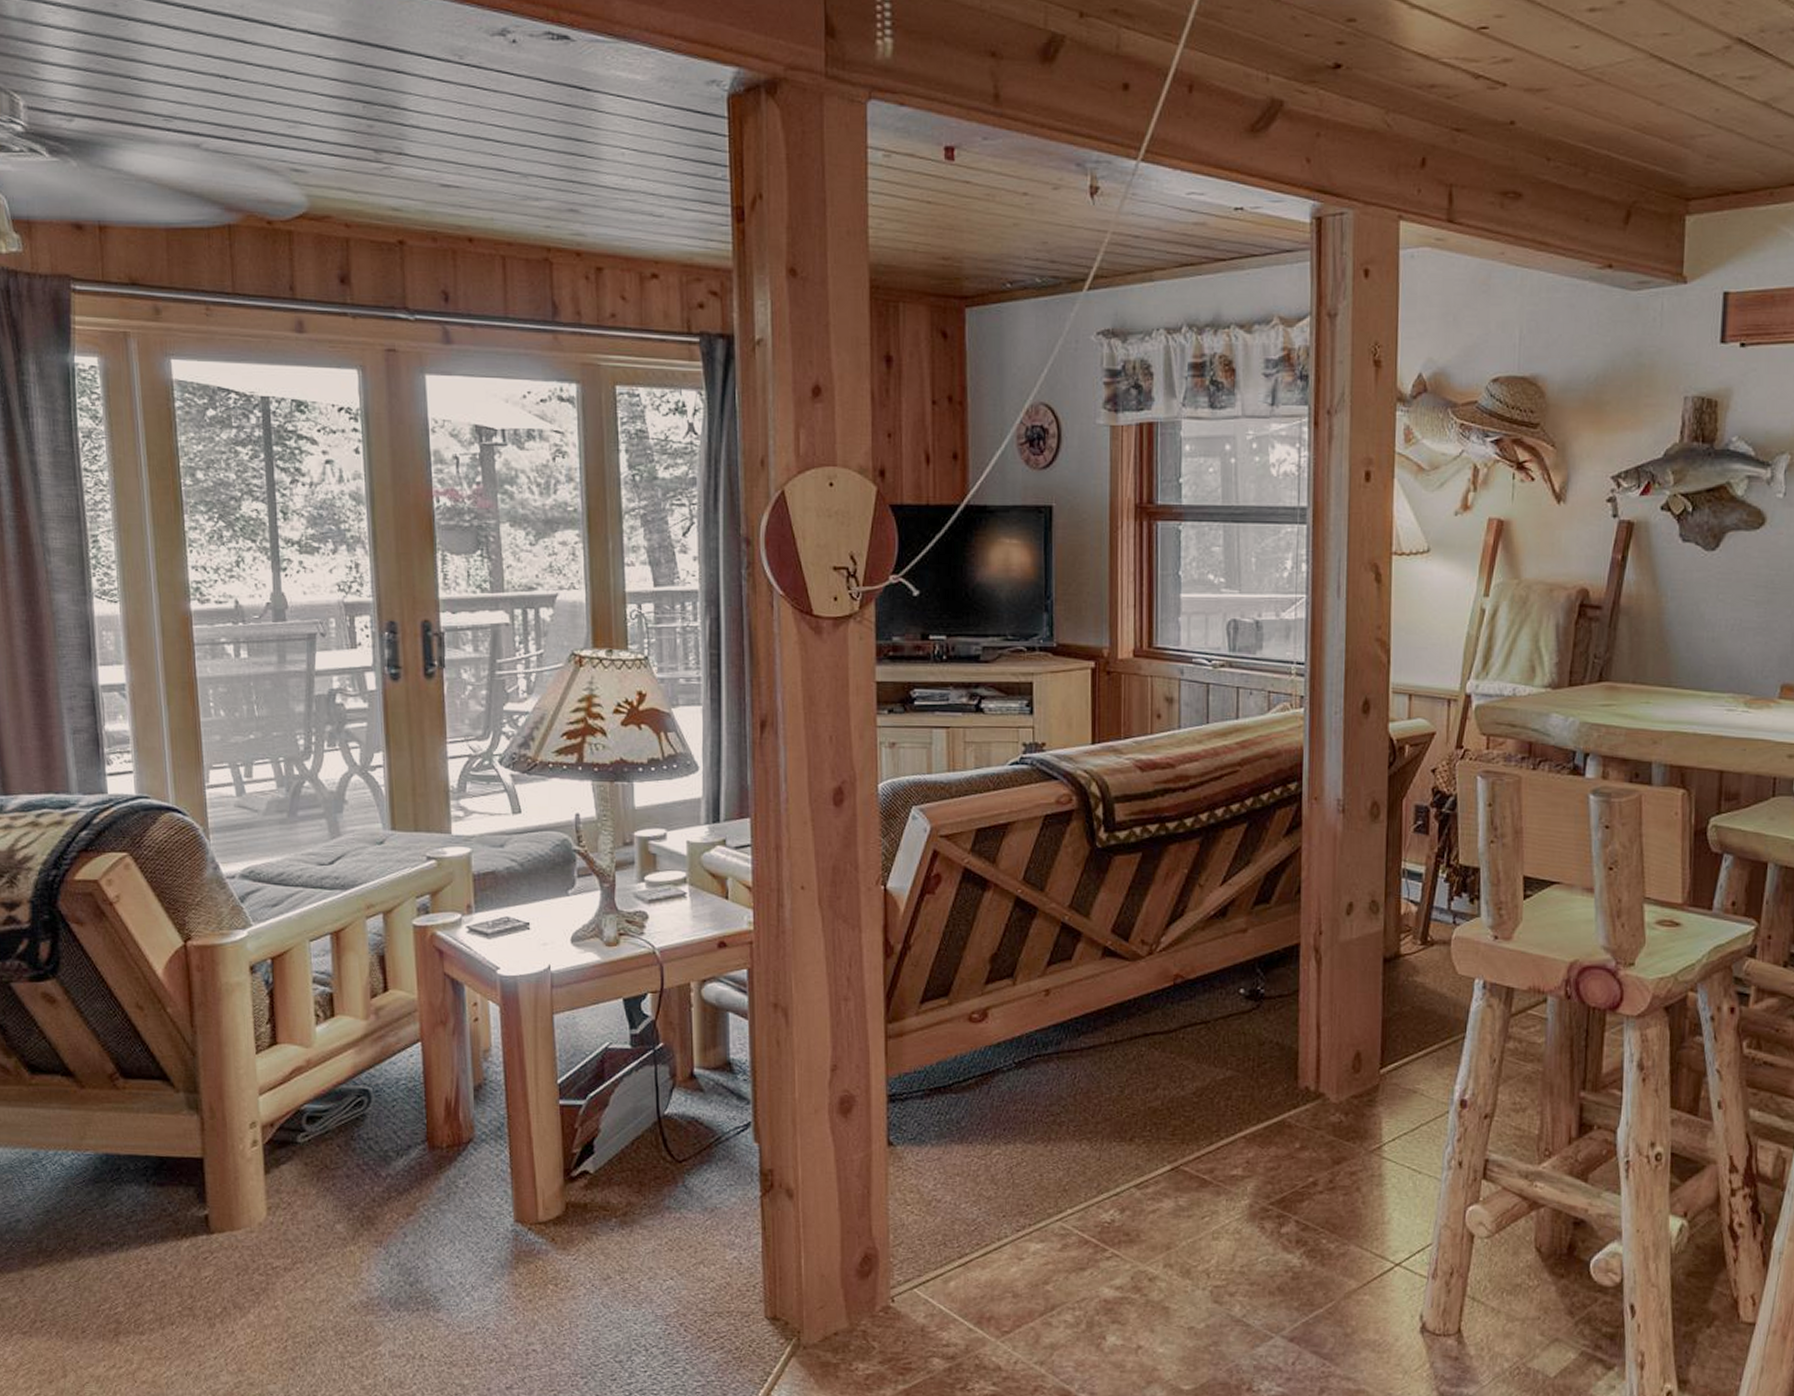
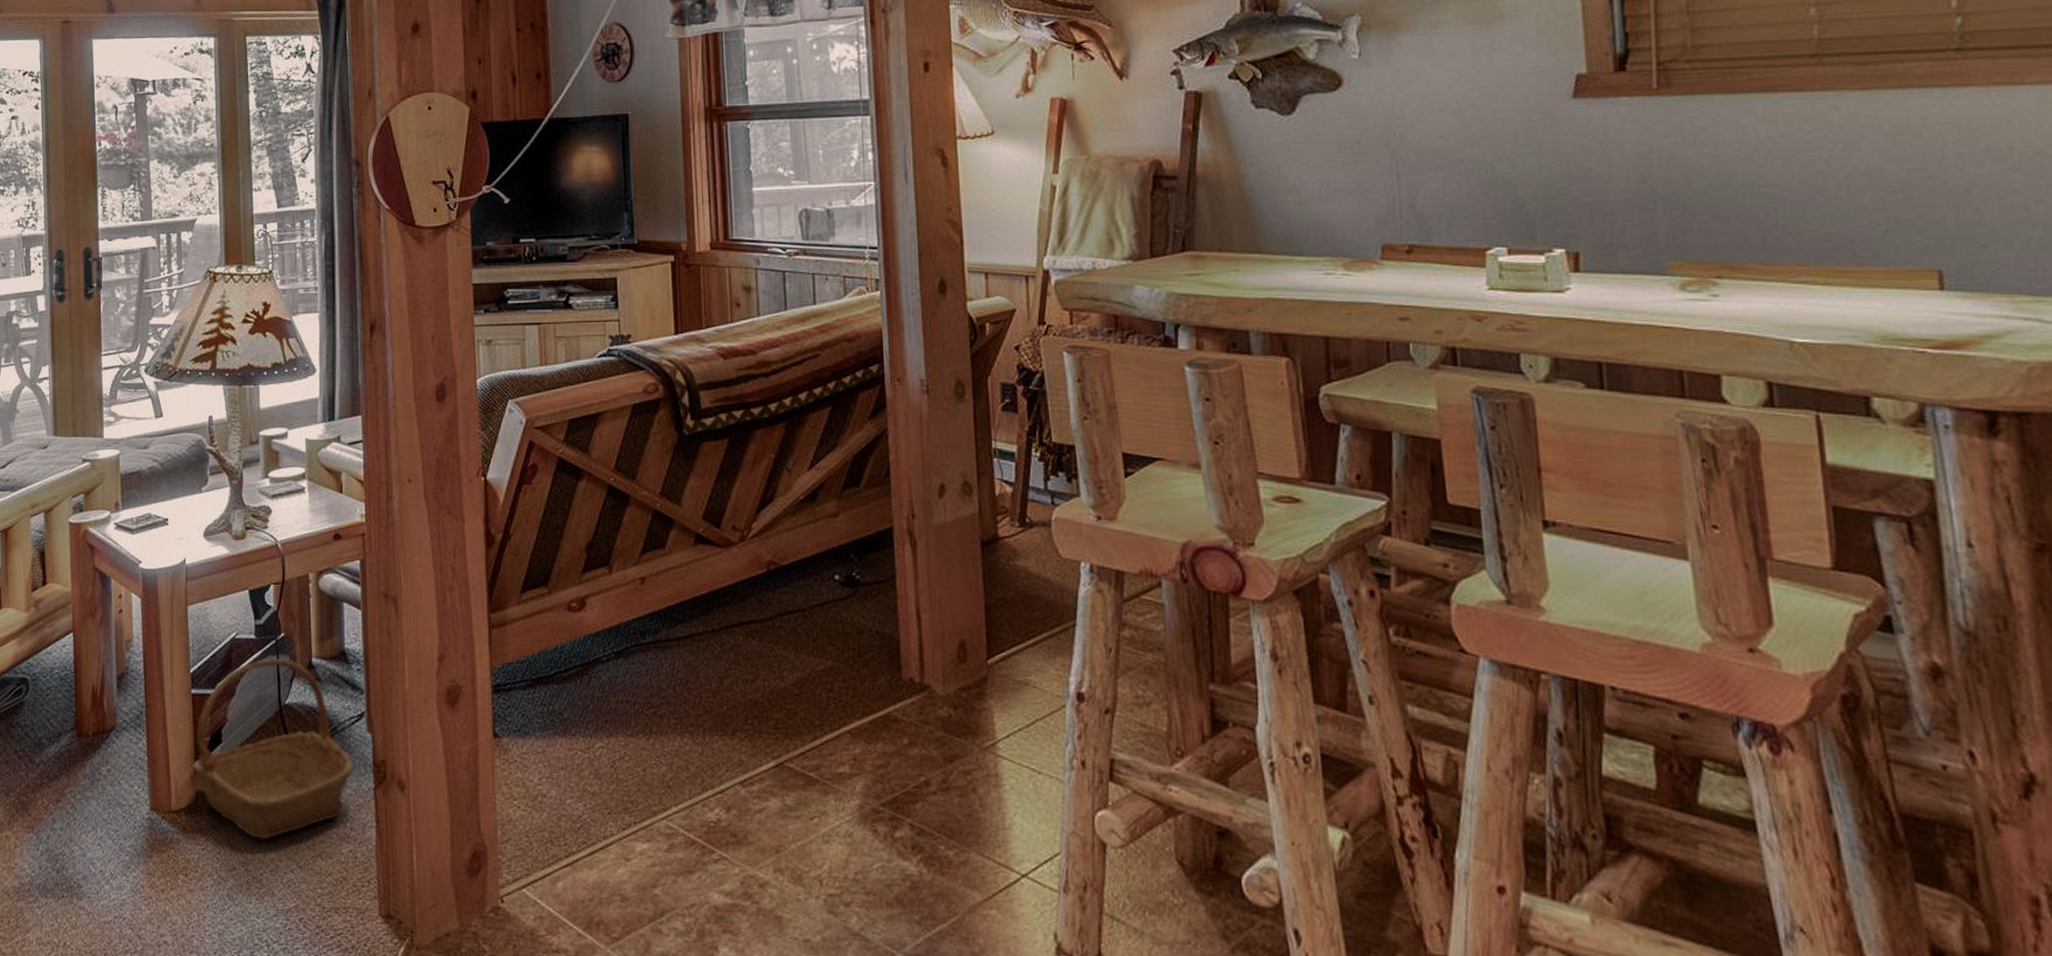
basket: none [562,1069,738,1249] -> present [193,658,353,841]

